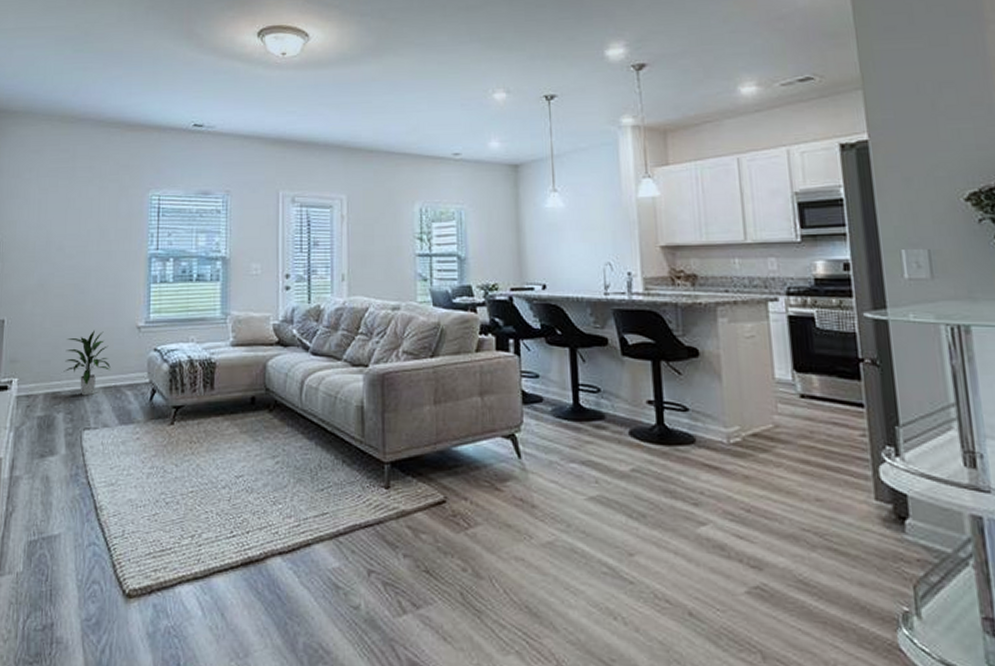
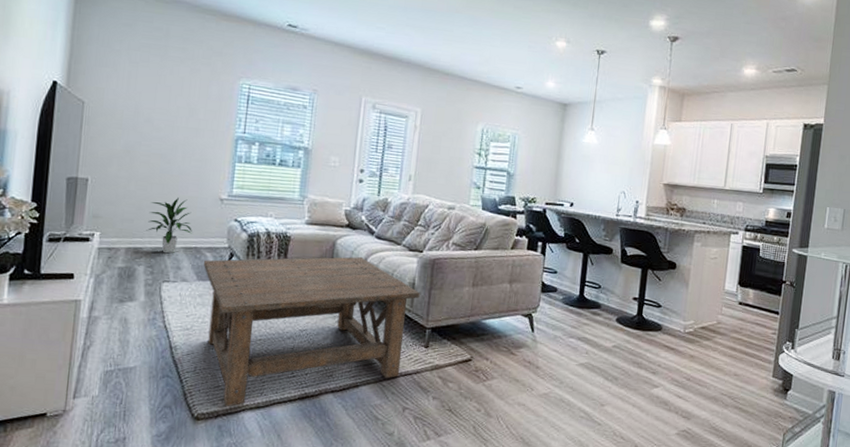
coffee table: none [124,380,372,580] -> present [203,256,420,407]

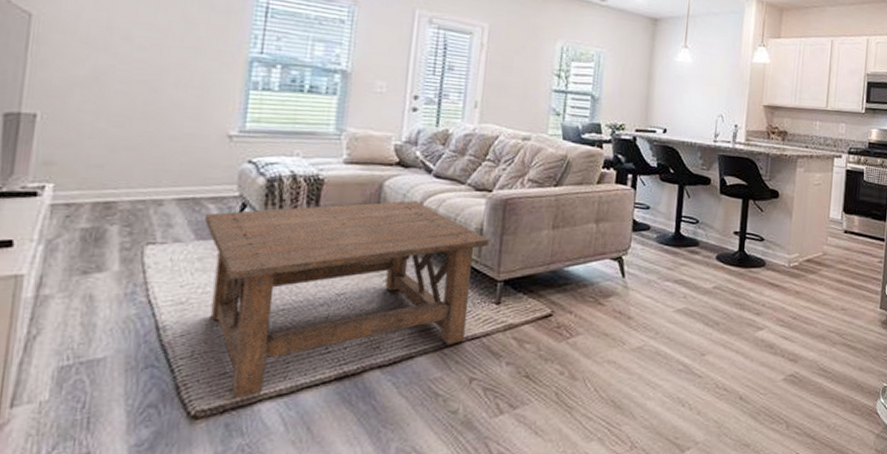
indoor plant: present [146,197,192,254] -> none [122,135,189,208]

